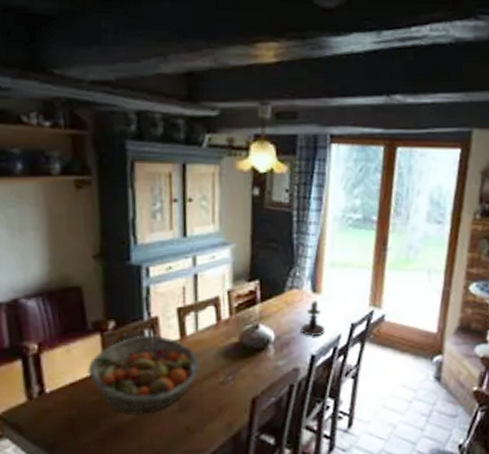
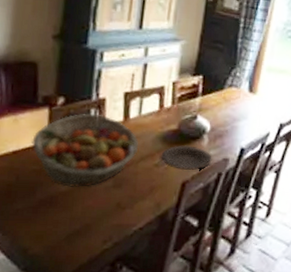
plate: none [226,358,281,385] -> present [162,145,212,170]
candlestick: present [300,300,325,336] -> none [234,99,256,131]

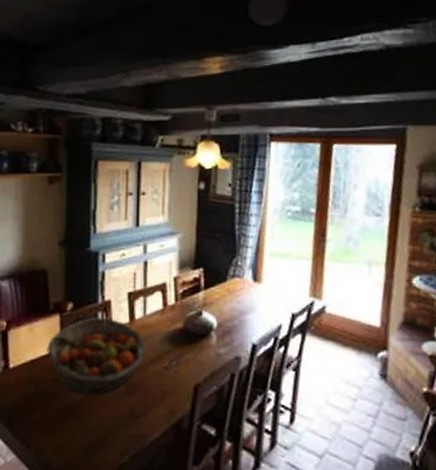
plate: present [162,145,212,170] -> none [171,344,223,372]

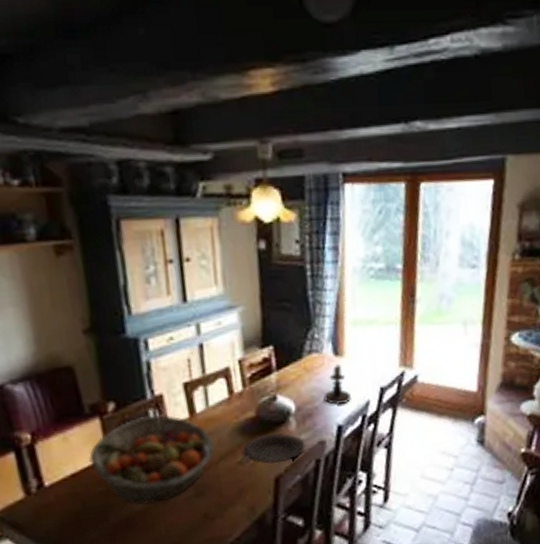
plate: none [171,344,223,372] -> present [244,432,305,464]
candlestick: none [242,289,265,325] -> present [323,364,351,405]

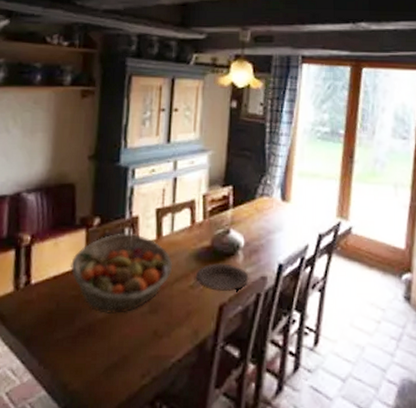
candlestick: present [323,364,351,405] -> none [269,209,292,244]

